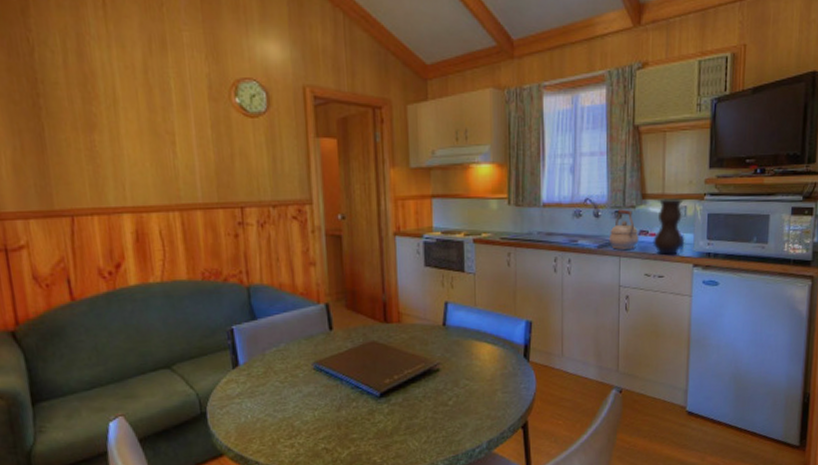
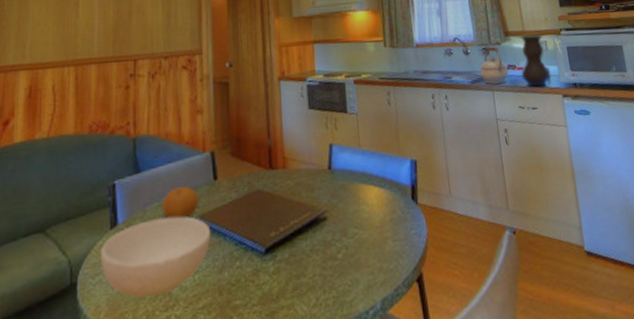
bowl: none [224,361,329,428] -> present [99,216,211,299]
fruit: none [280,334,316,364] -> present [162,186,199,220]

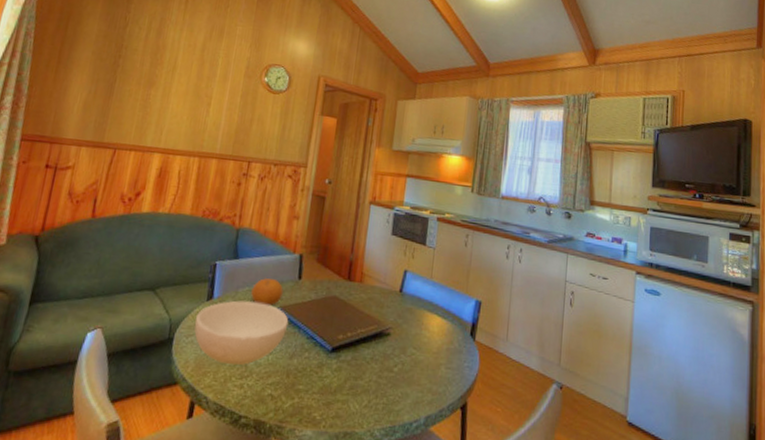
kettle: present [480,46,509,85] -> none [558,211,586,249]
vase: present [519,33,550,88] -> none [598,207,630,260]

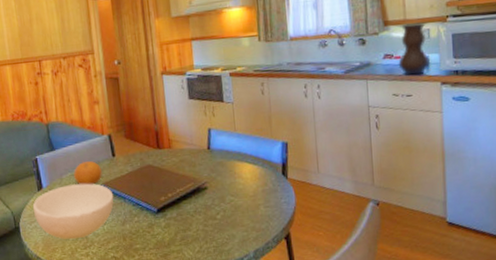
vase: none [598,207,630,260] -> present [398,21,430,77]

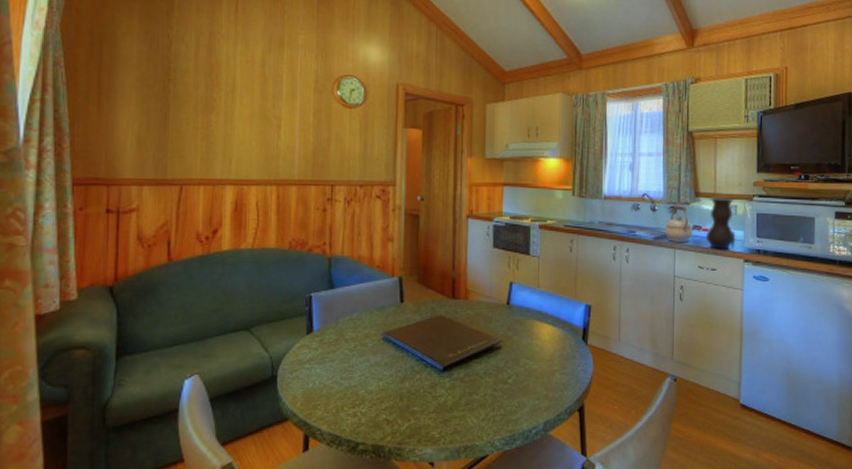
bowl: present [32,183,114,240] -> none [297,330,396,396]
fruit: present [74,161,102,186] -> none [353,305,386,333]
kettle: none [354,36,384,74] -> present [664,205,693,243]

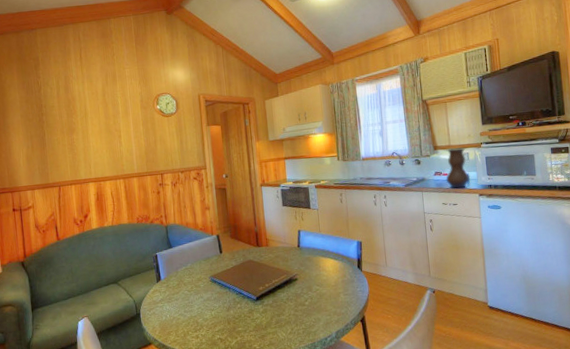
kettle: present [664,205,693,243] -> none [412,158,435,187]

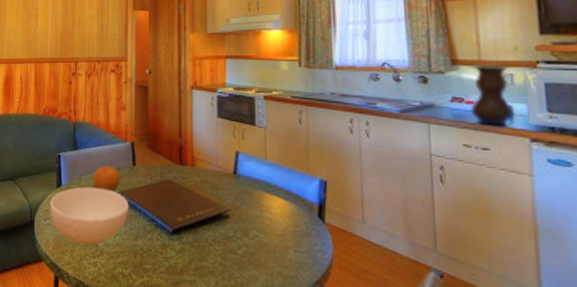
bowl: none [152,276,221,324] -> present [49,187,129,246]
fruit: none [187,257,211,278] -> present [93,166,121,192]

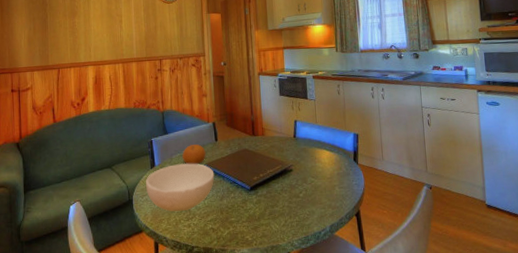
vase: present [470,64,514,127] -> none [444,42,468,84]

